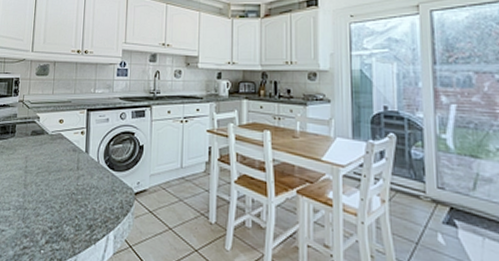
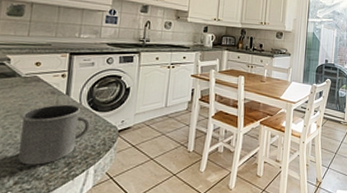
mug: none [48,162,109,225] -> present [18,104,91,165]

